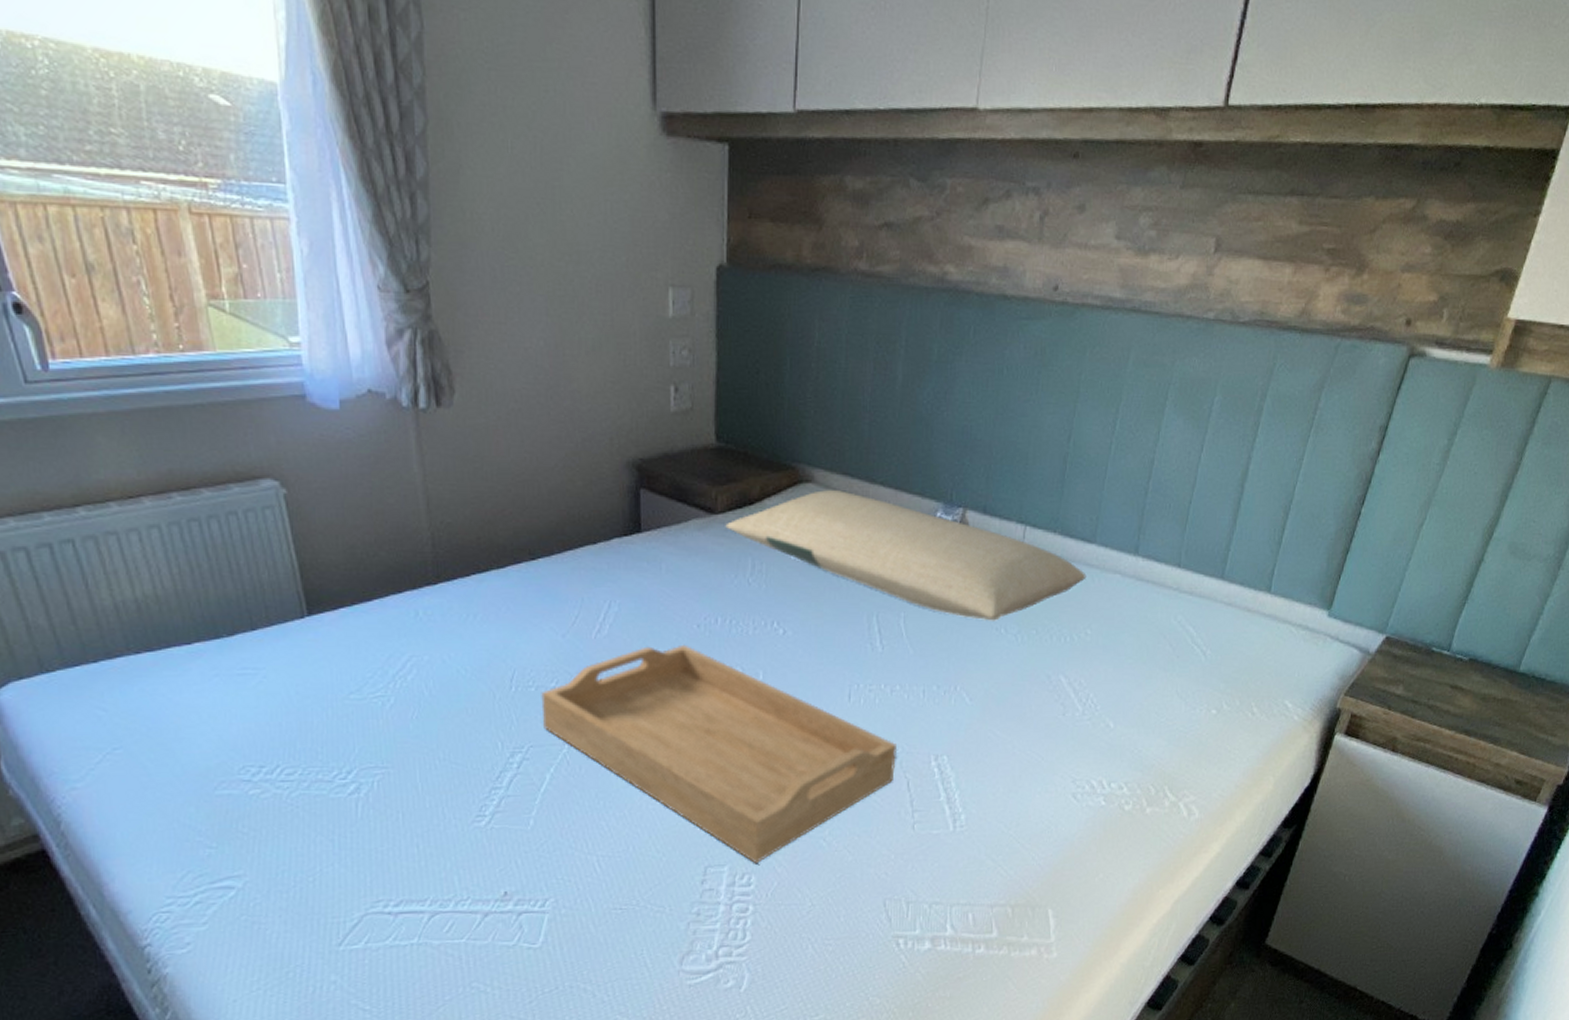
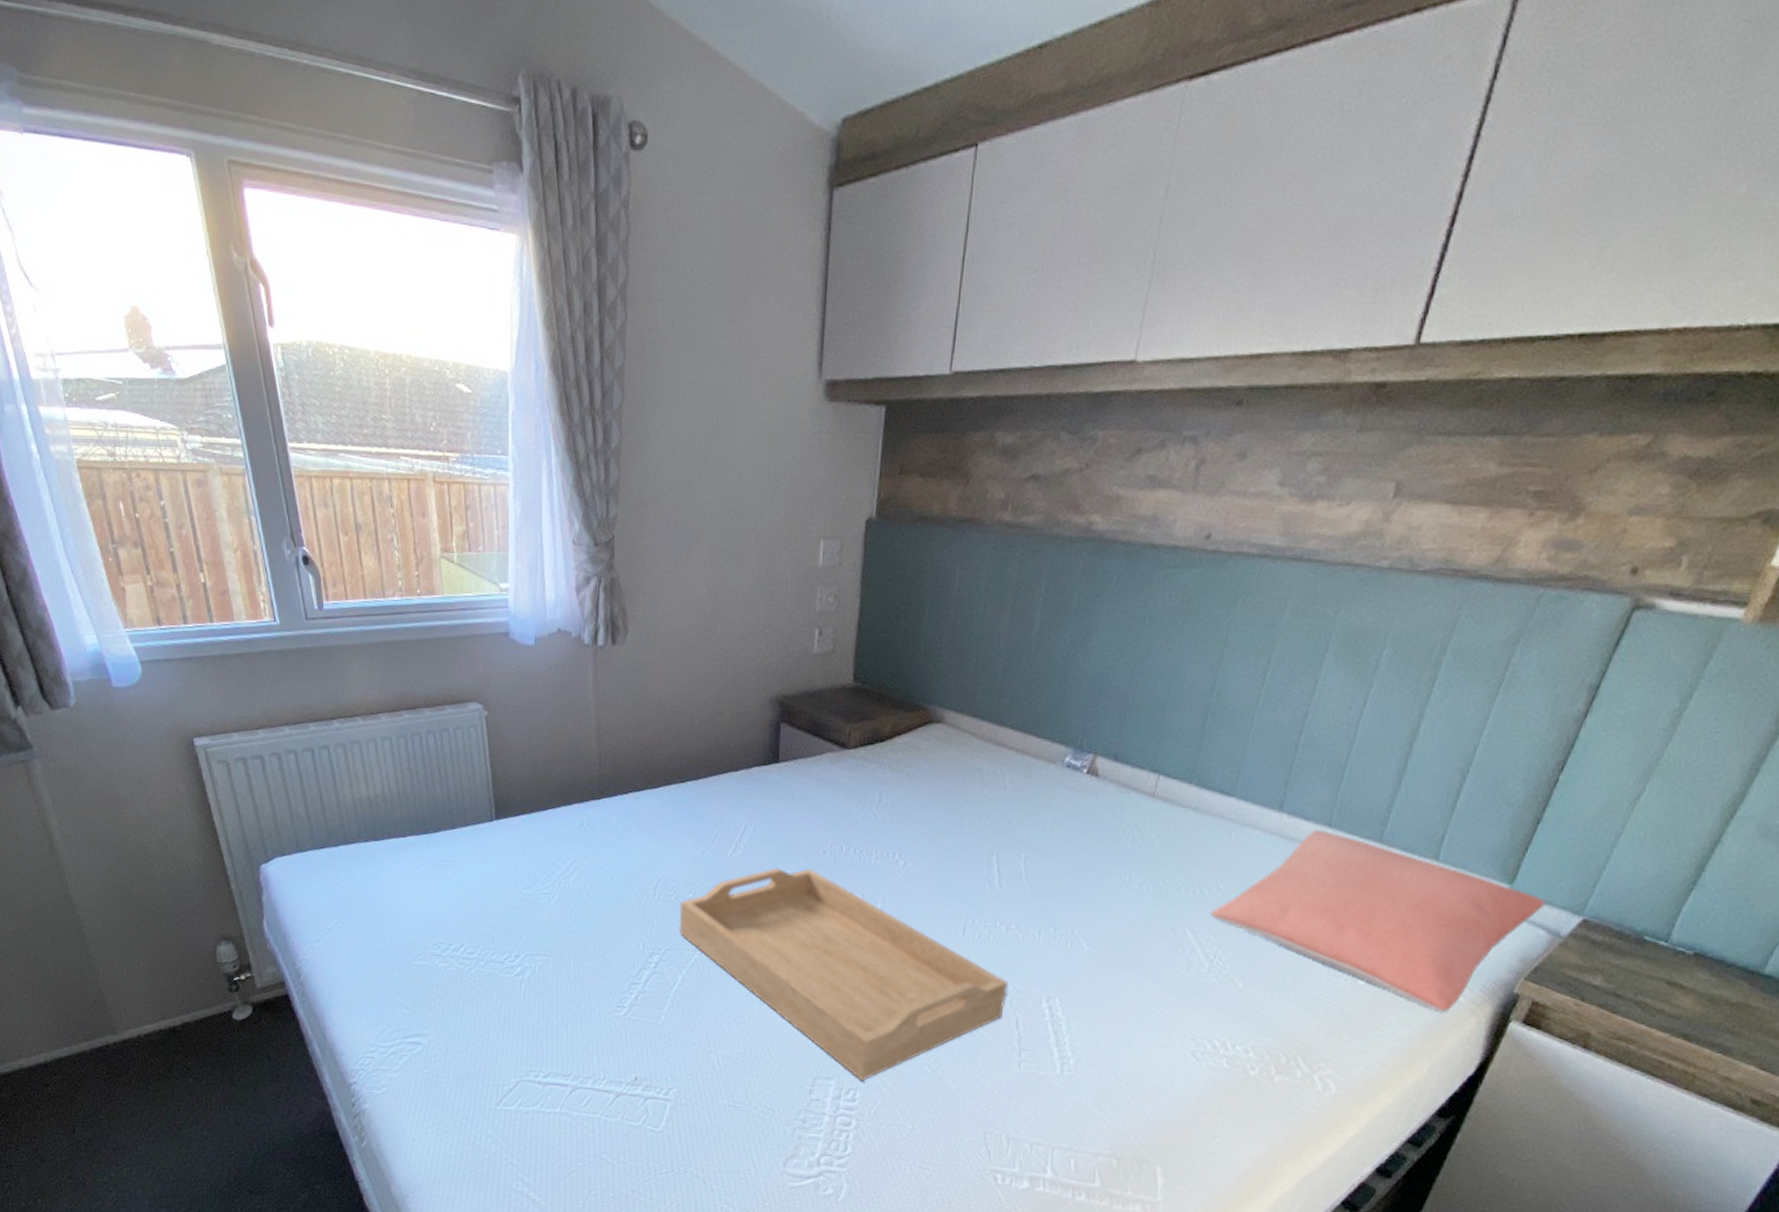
pillow: present [725,490,1087,621] -> none [856,731,1223,869]
pillow: none [1081,570,1357,731] -> present [1211,829,1546,1012]

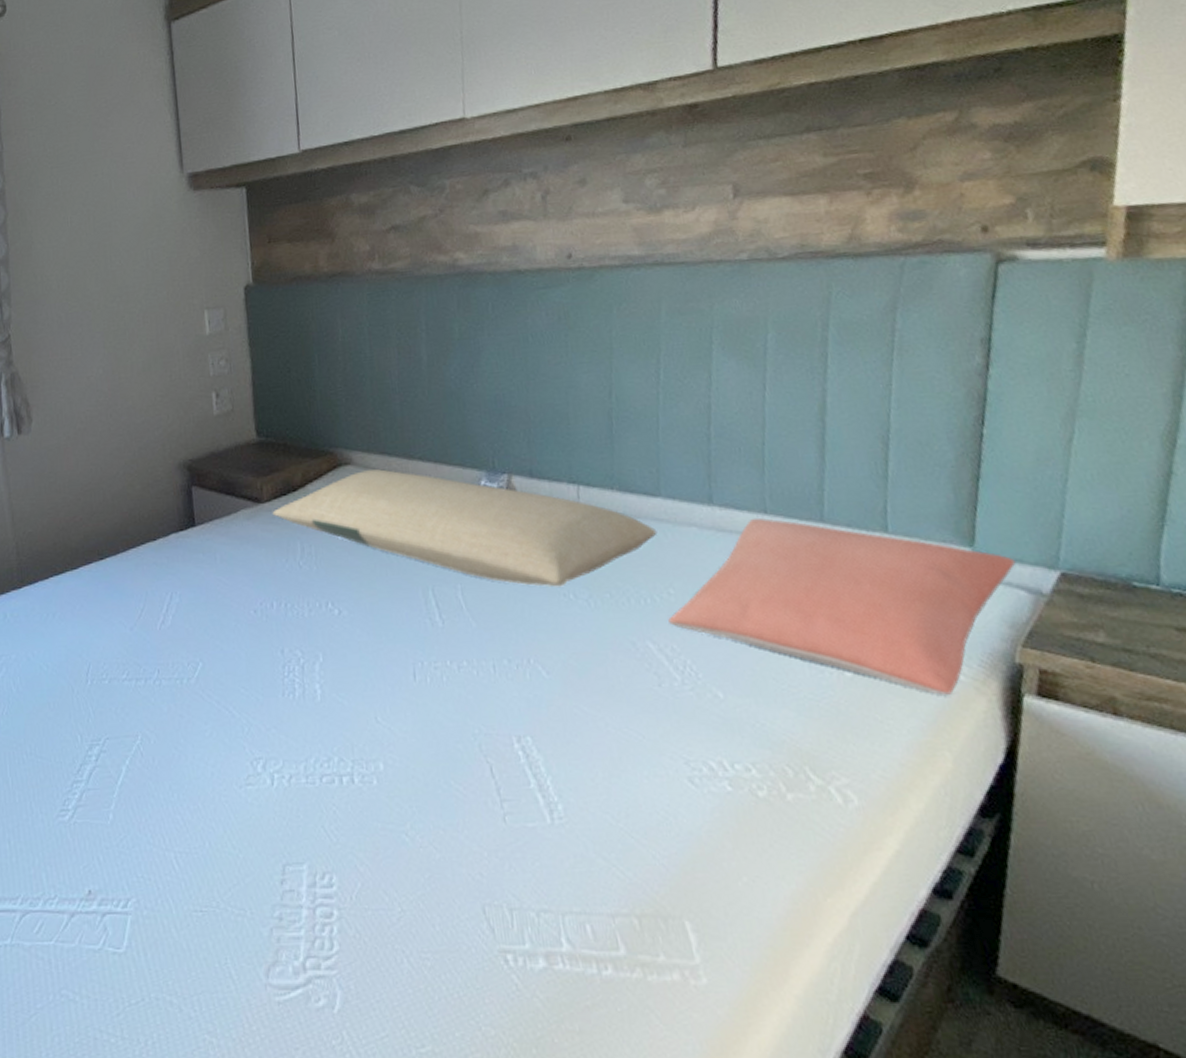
serving tray: present [679,867,1009,1082] -> none [114,630,475,862]
pillow: none [856,731,1223,869] -> present [272,469,658,587]

